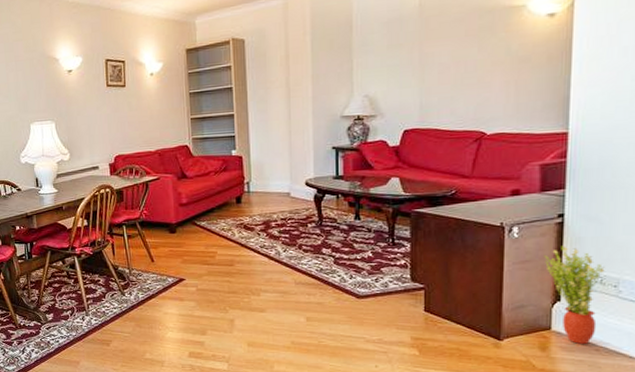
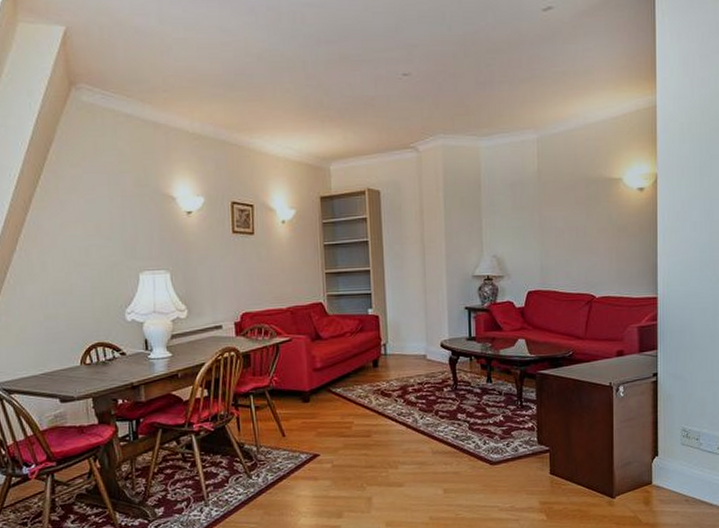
potted plant: present [544,246,605,344] -> none [644,403,689,496]

